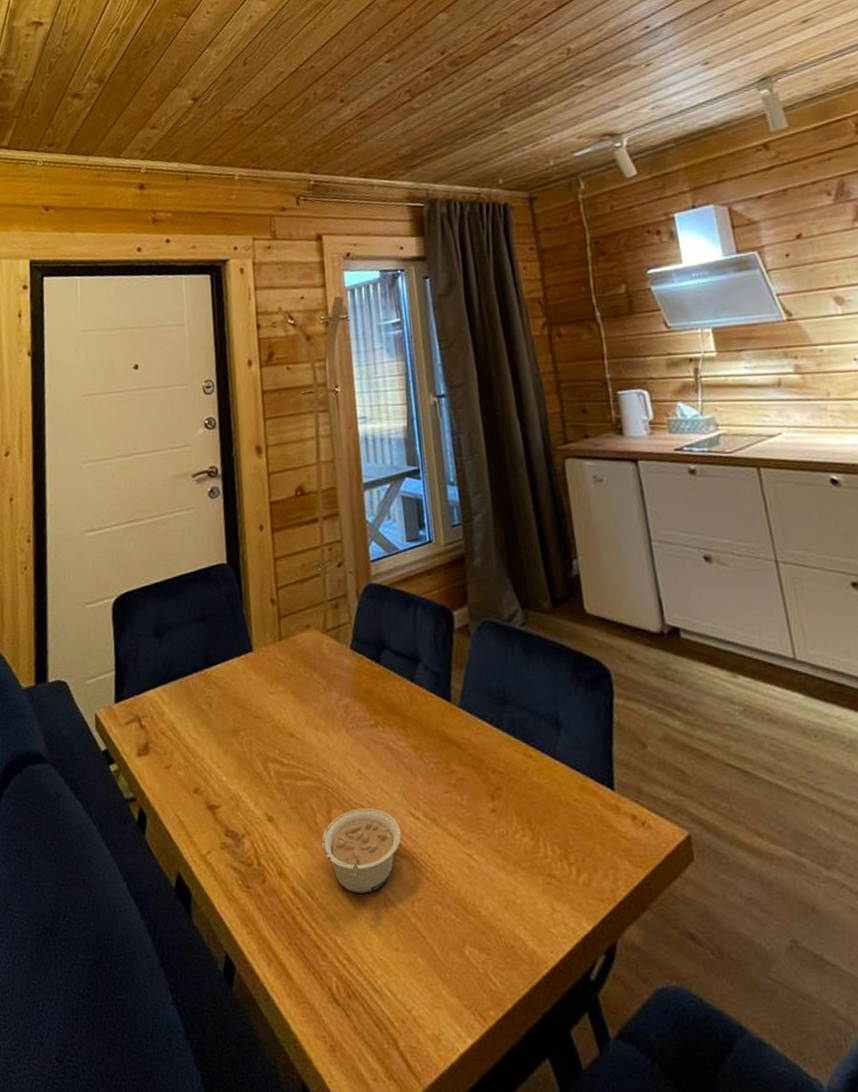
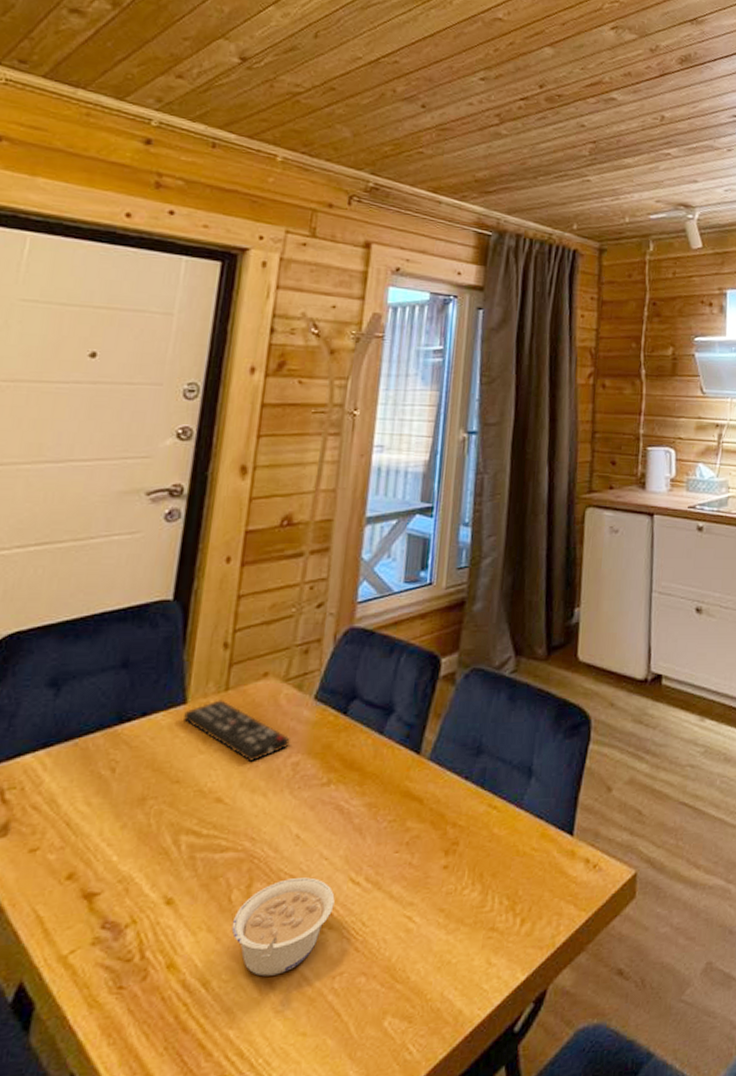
remote control: none [252,648,338,702] -> present [184,700,290,761]

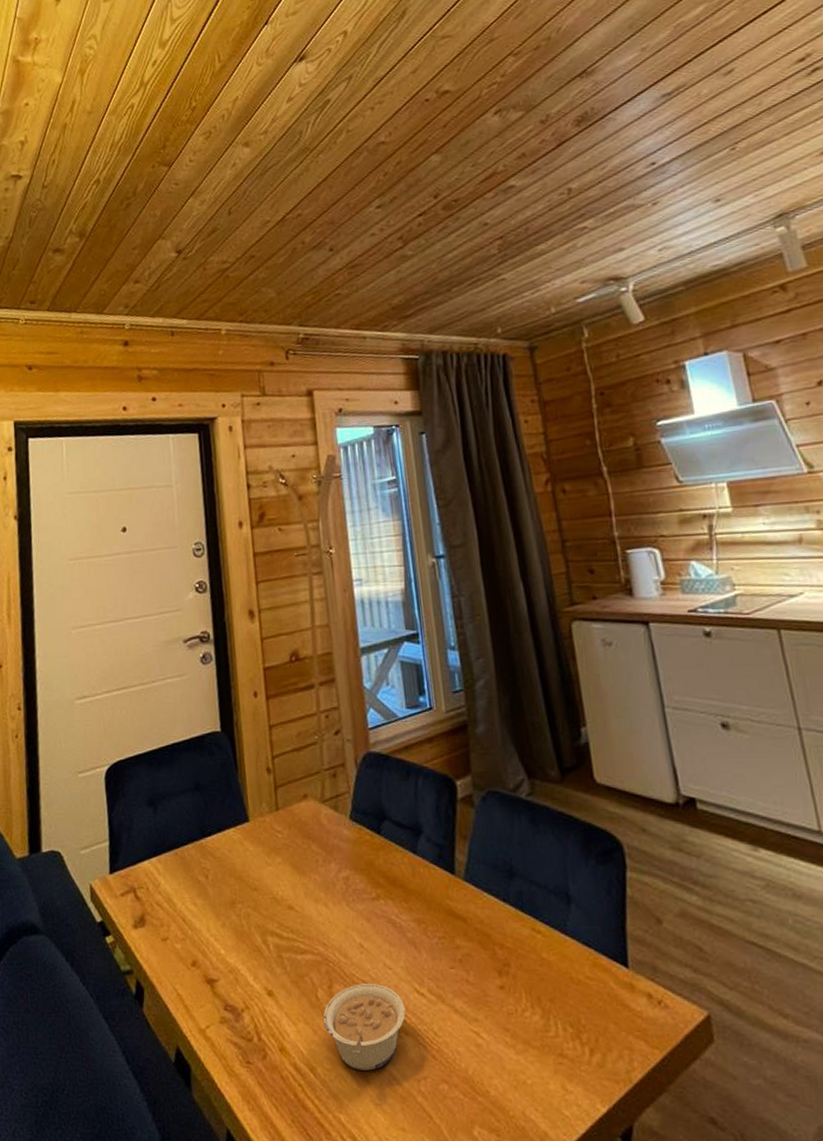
remote control: present [184,700,290,761] -> none [249,818,338,874]

